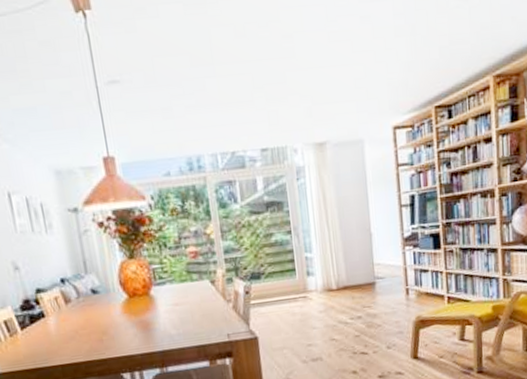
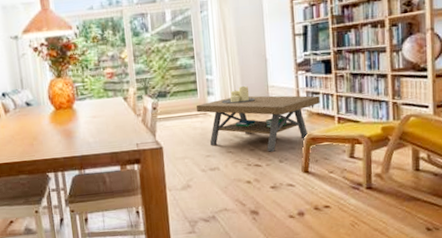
coffee table: none [295,264,429,338] -> present [197,85,320,152]

